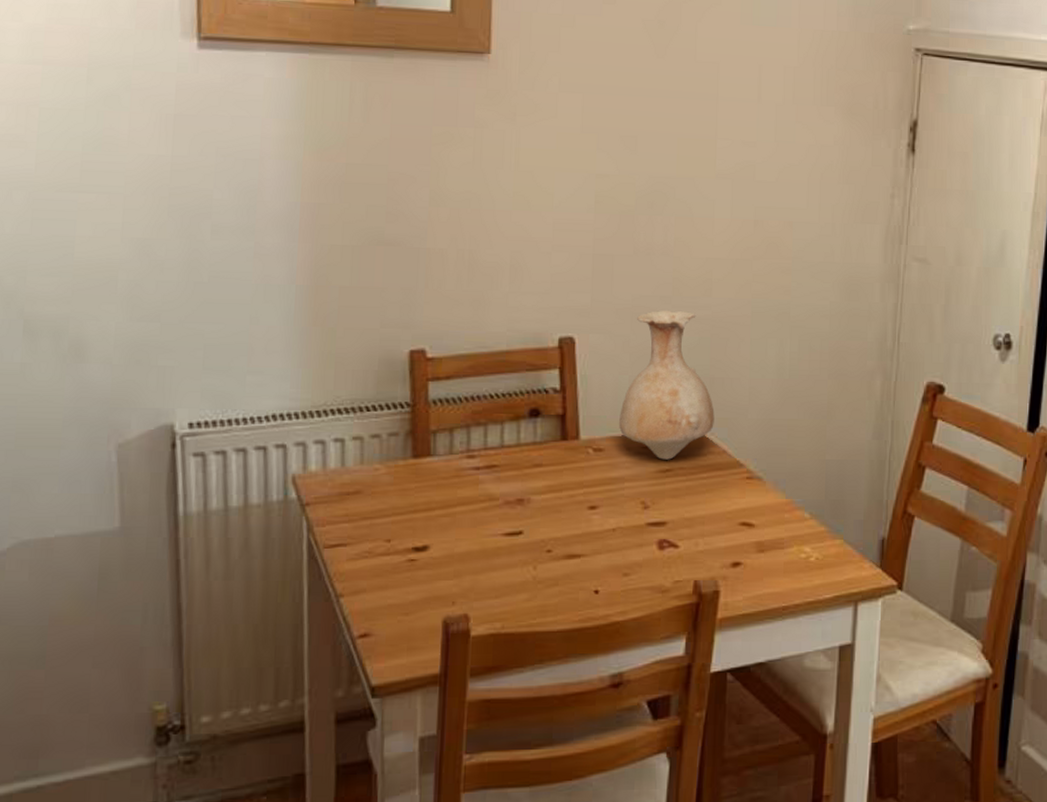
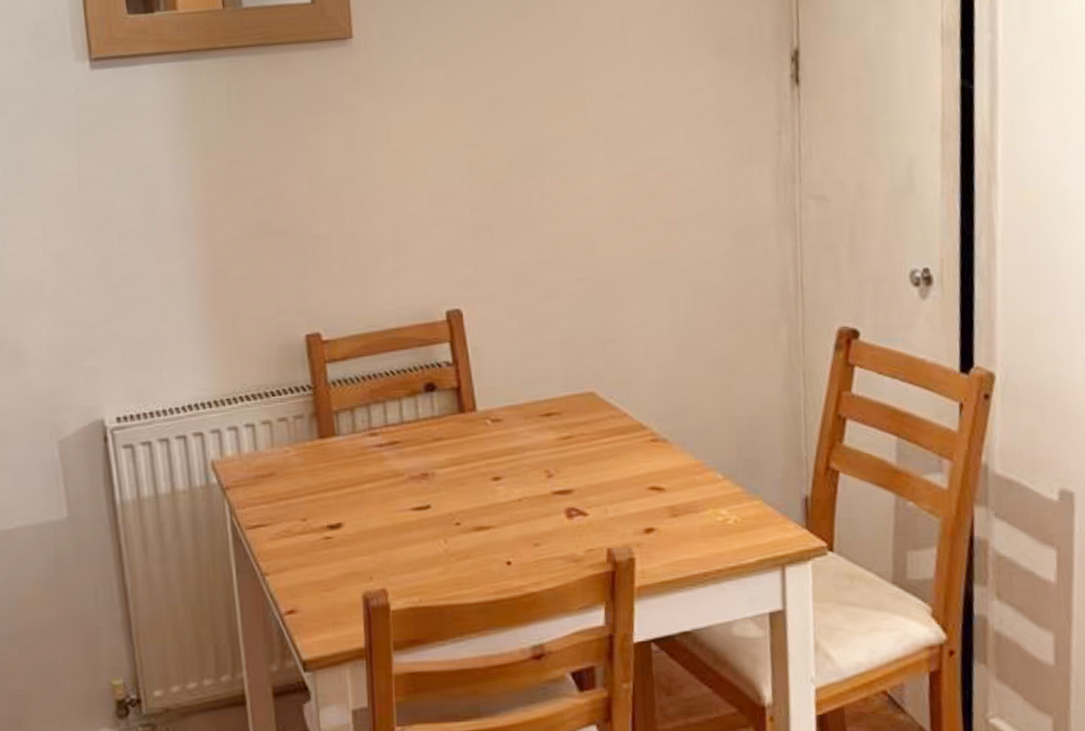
vase: present [619,310,715,460] -> none [514,274,612,427]

